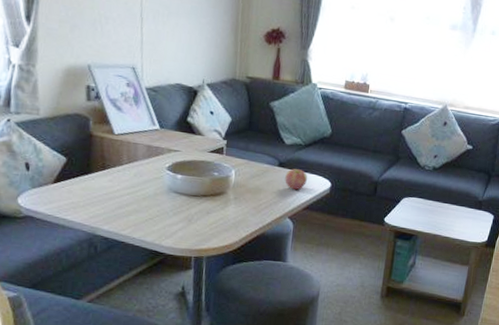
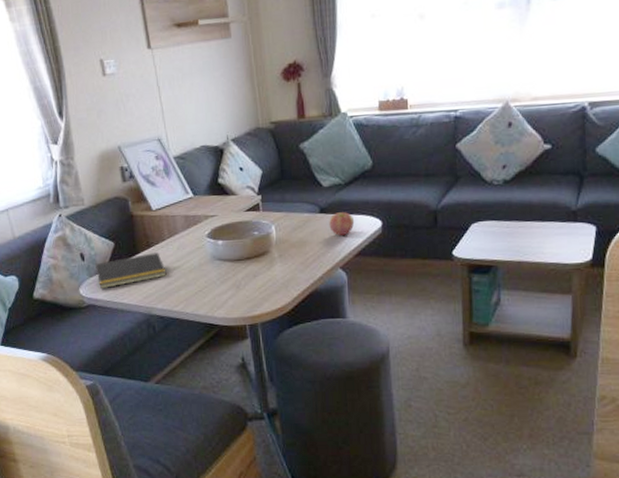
notepad: none [40,175,119,203] -> present [95,252,167,290]

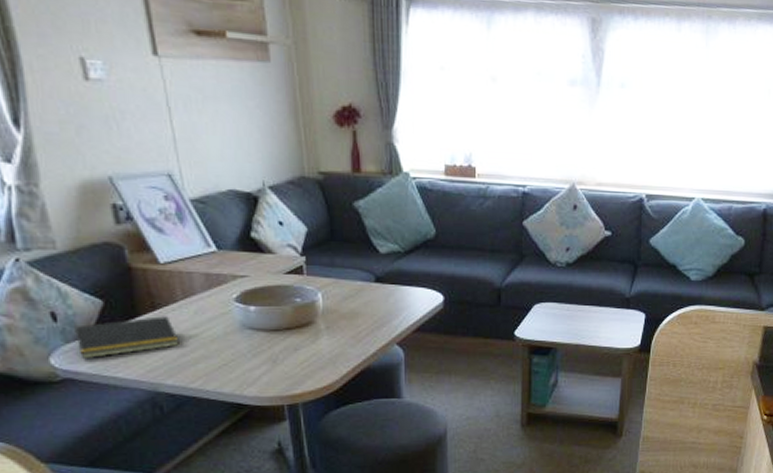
apple: present [329,212,355,235] -> none [385,283,414,308]

